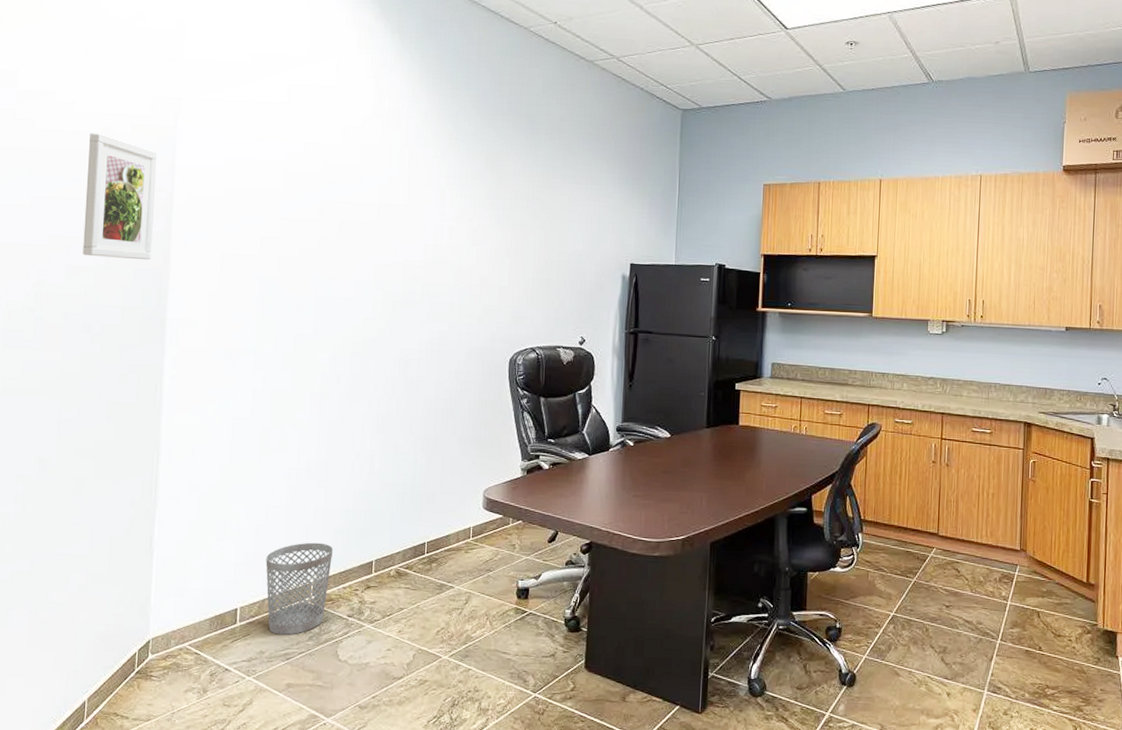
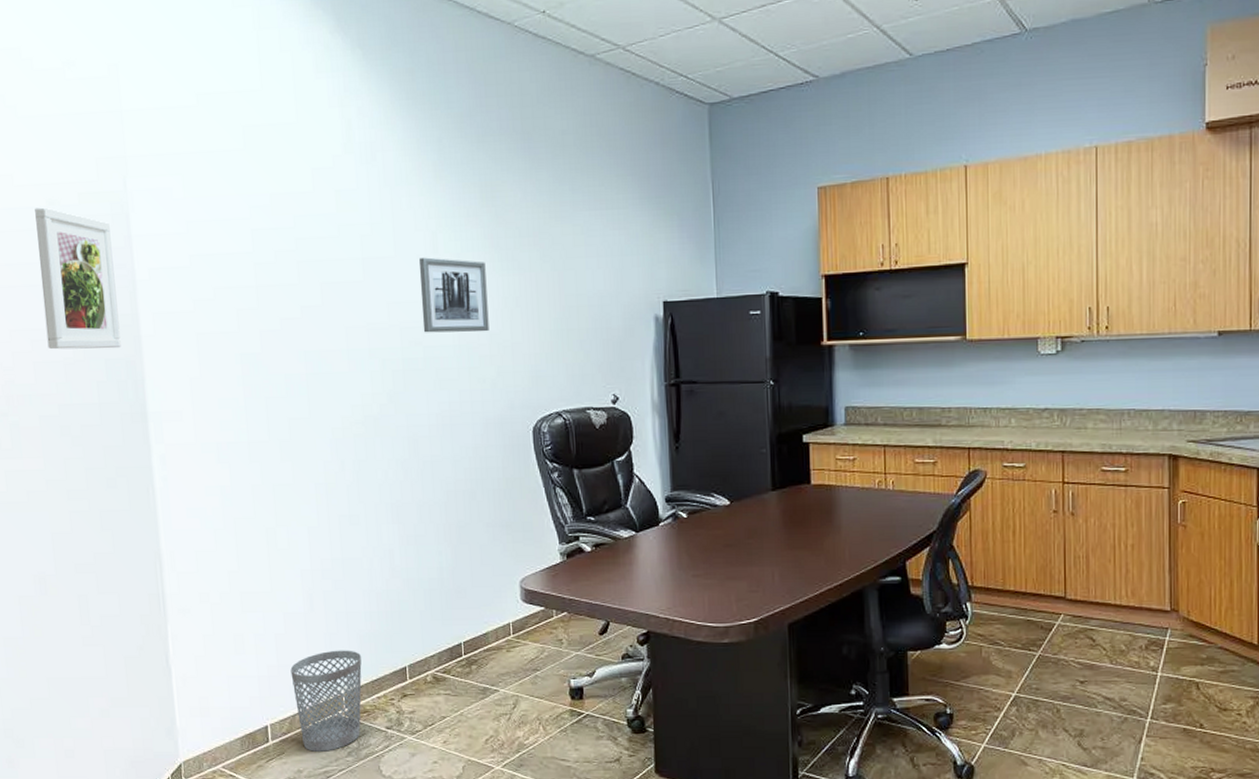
wall art: none [424,208,484,275] -> present [419,257,489,333]

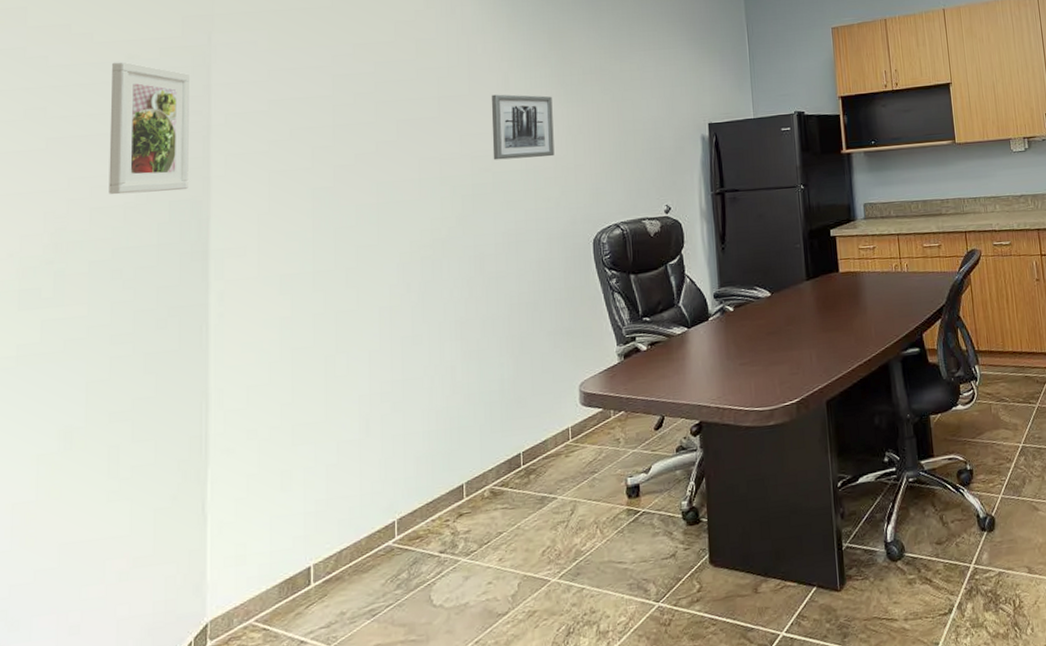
wastebasket: present [290,650,362,752] -> none [340,473,418,589]

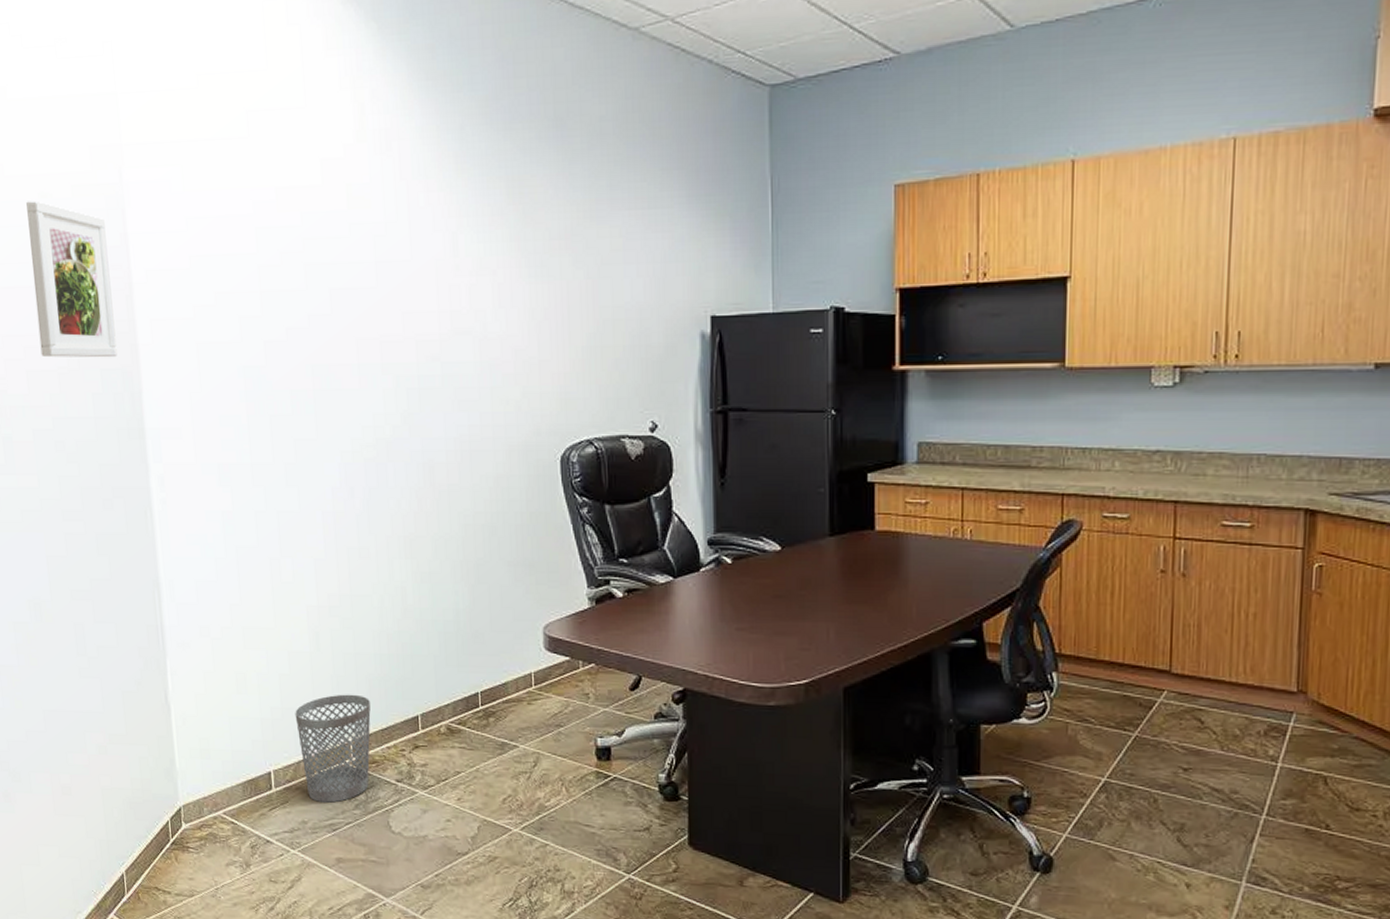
wastebasket: none [340,473,418,589] -> present [295,694,371,803]
wall art: present [491,94,555,160] -> none [438,261,514,348]

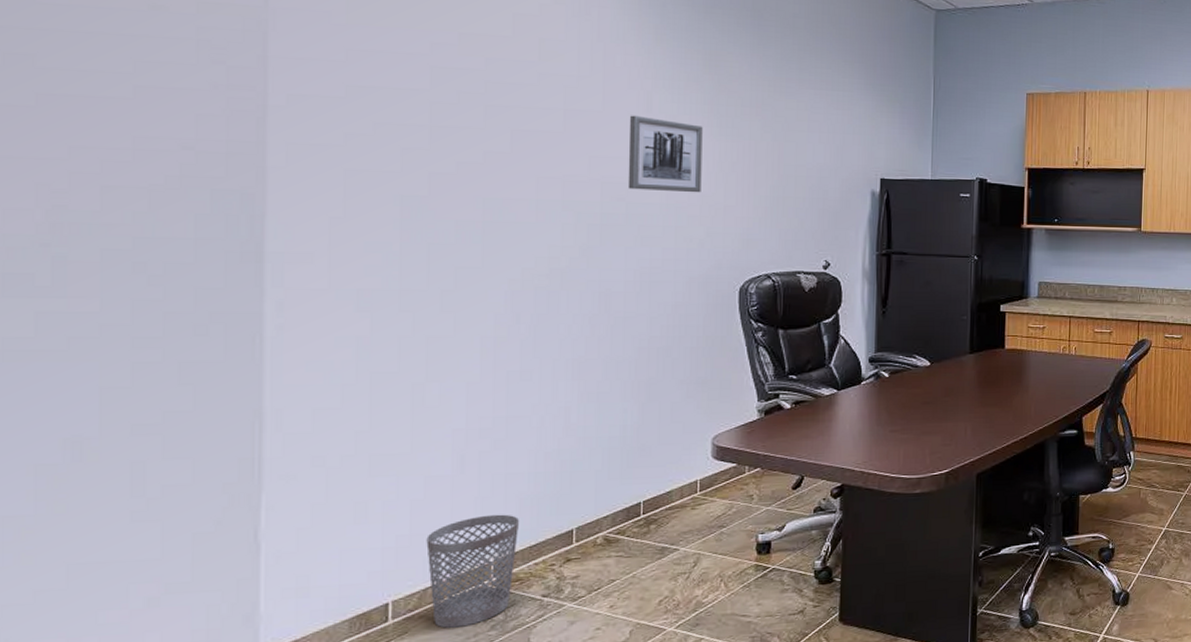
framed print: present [26,201,117,358] -> none [126,10,238,178]
wall art: none [438,261,514,348] -> present [627,115,703,193]

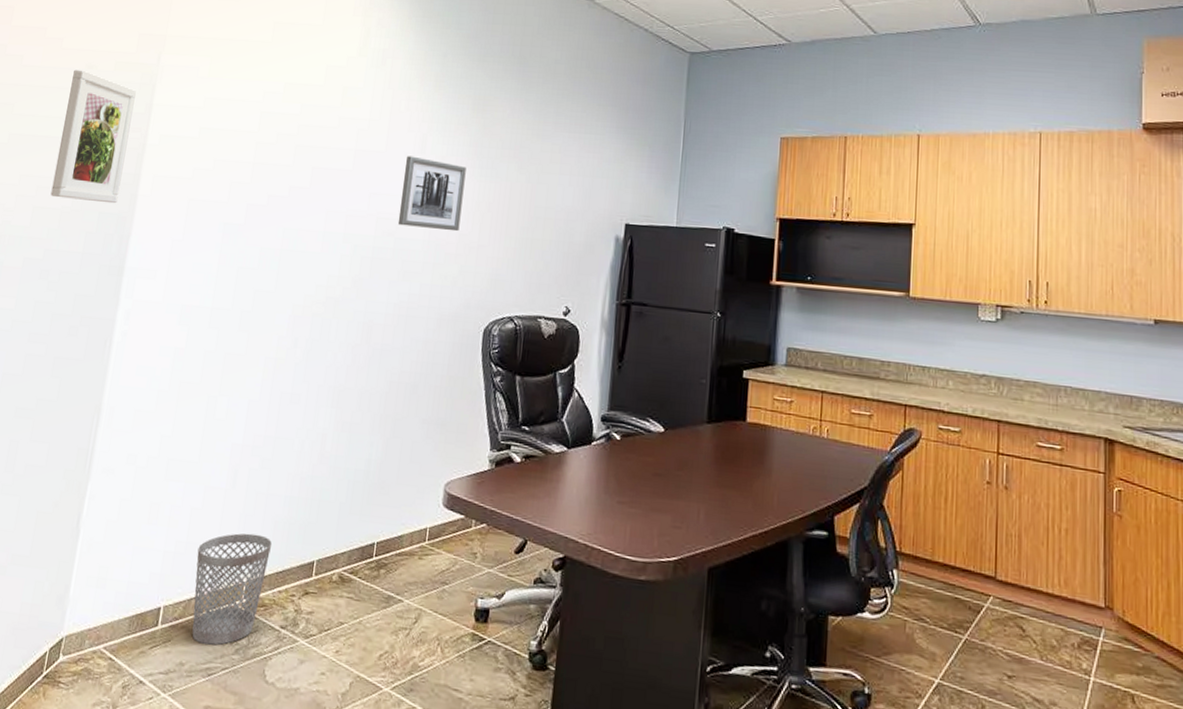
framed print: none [126,10,238,178] -> present [50,69,136,204]

